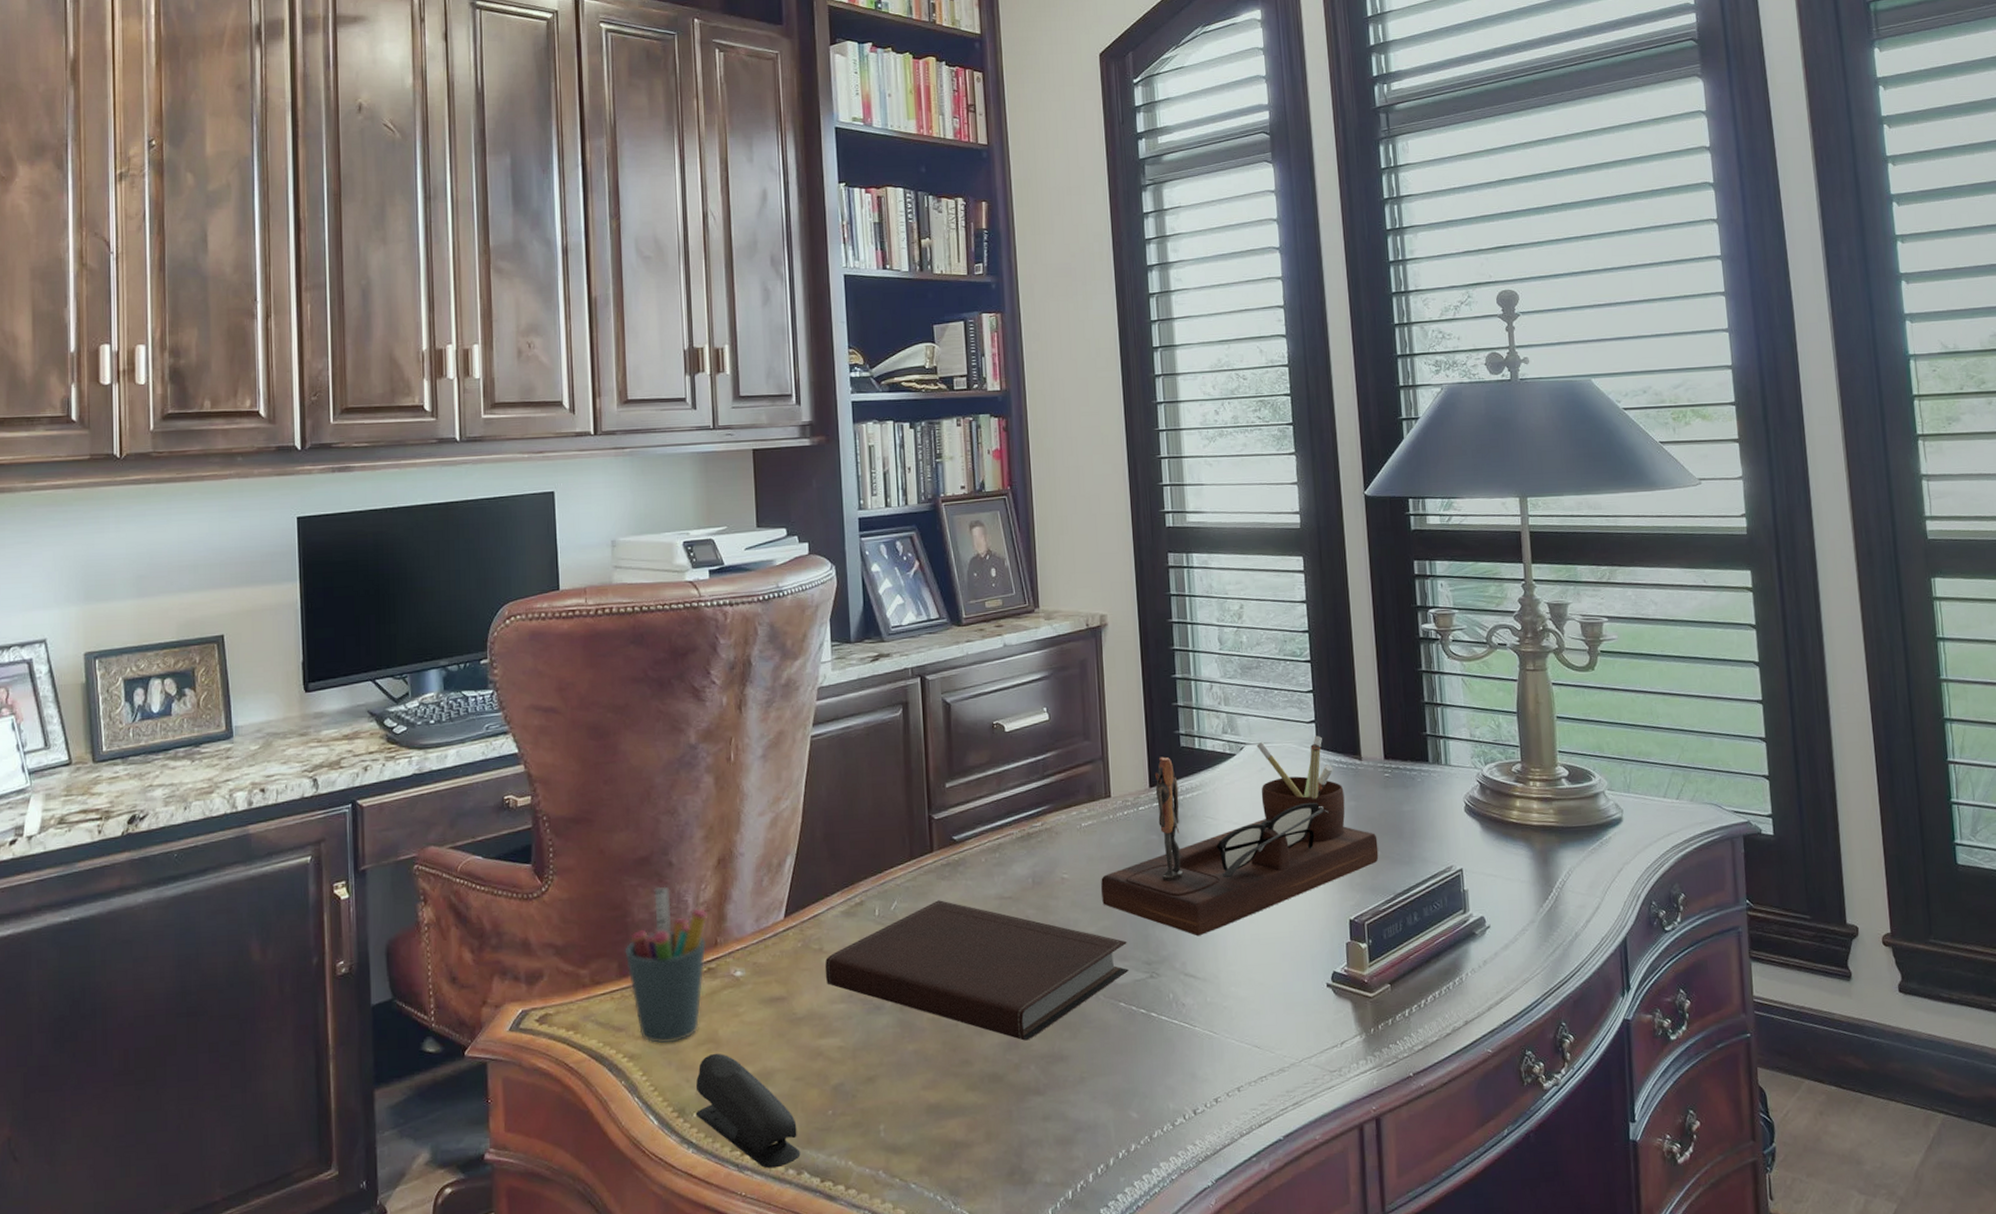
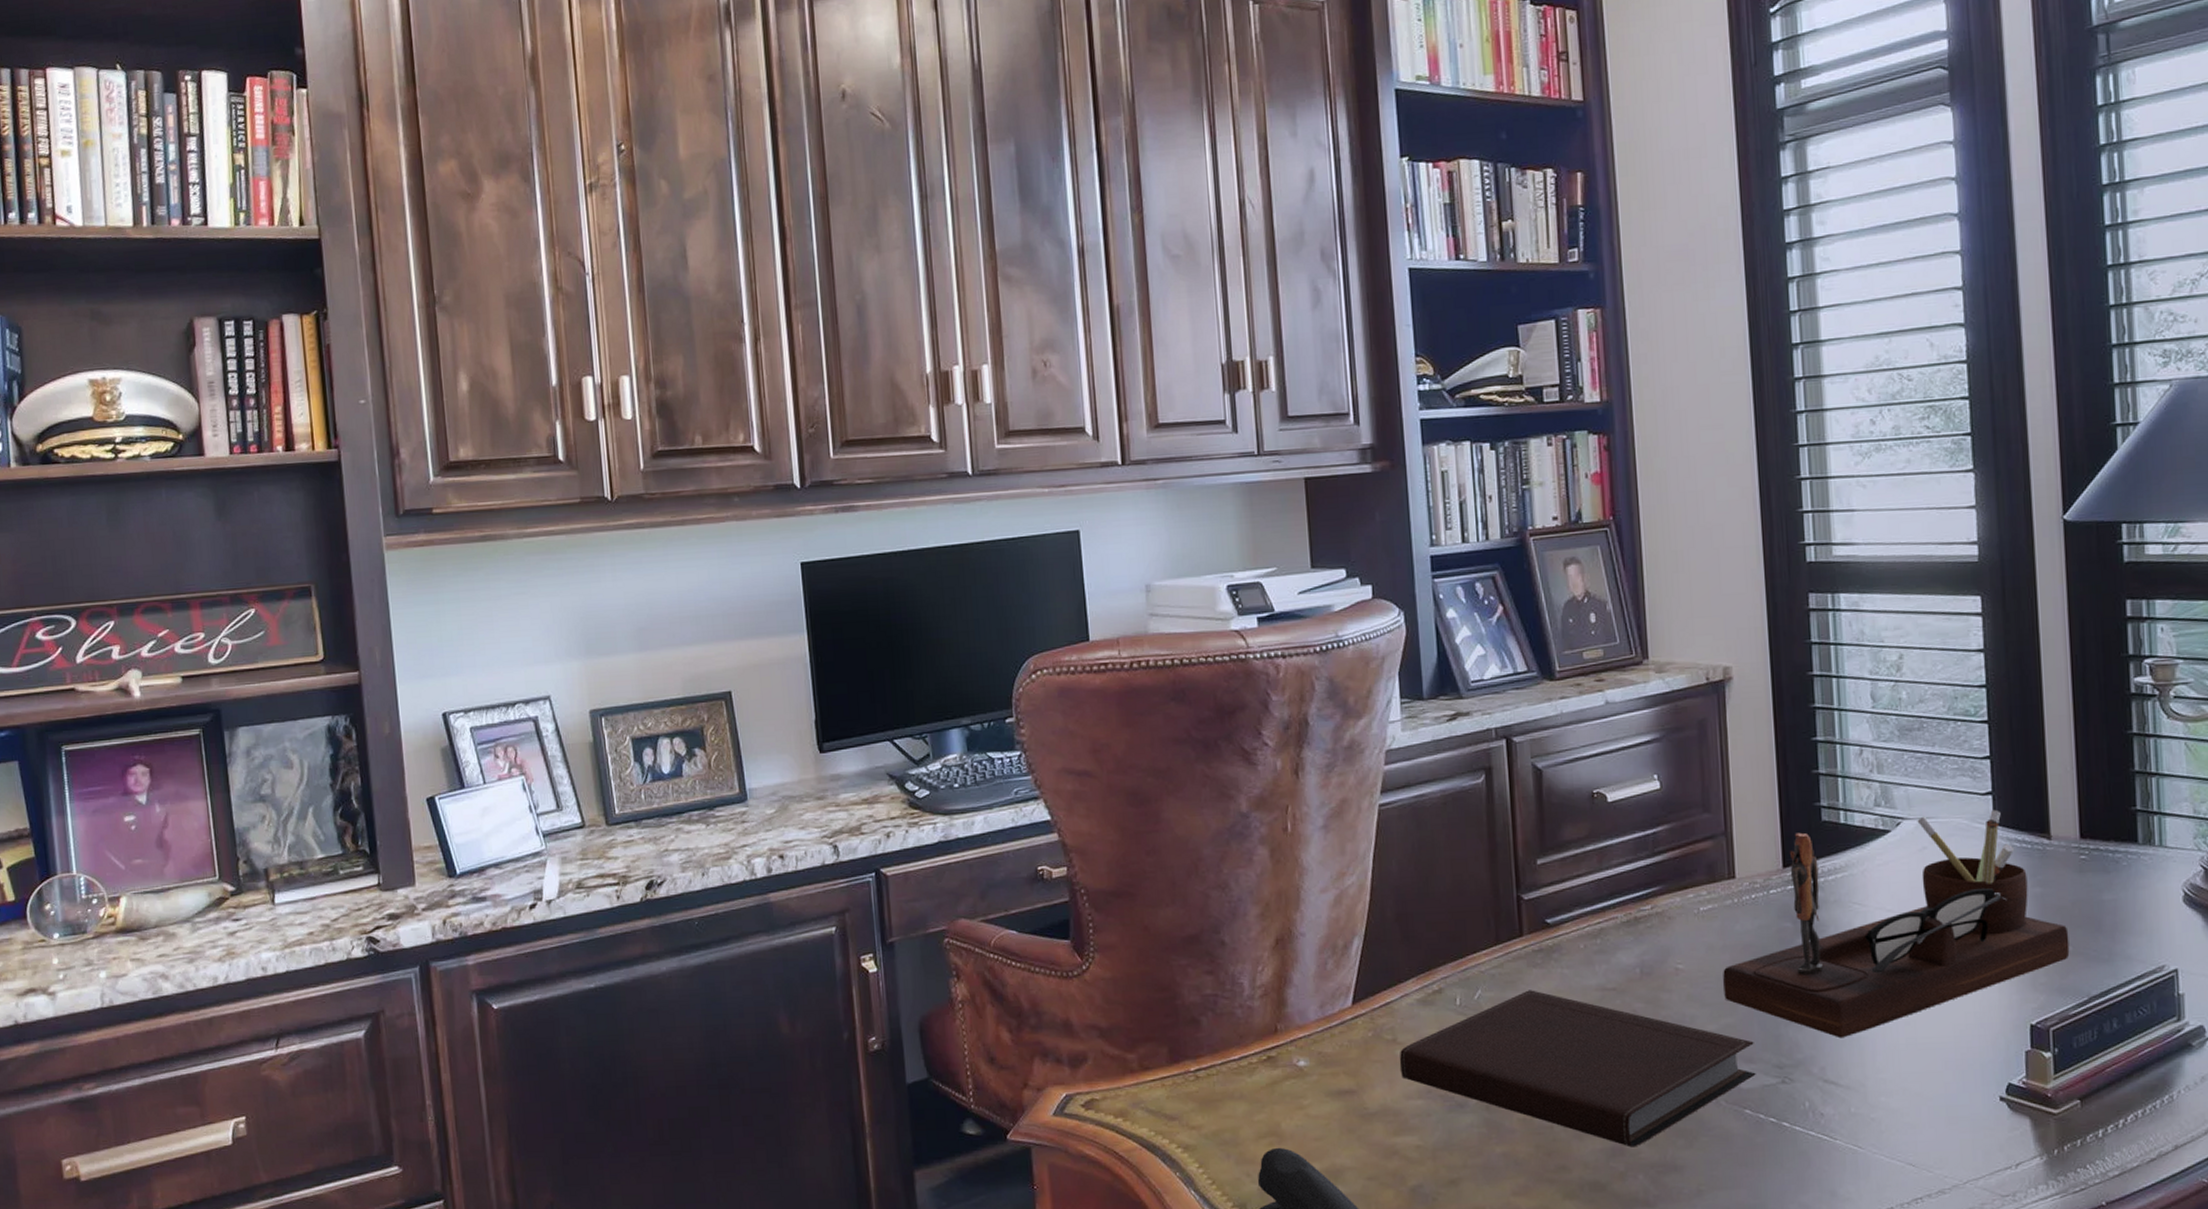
pen holder: present [624,886,708,1043] -> none [1175,967,1267,1135]

